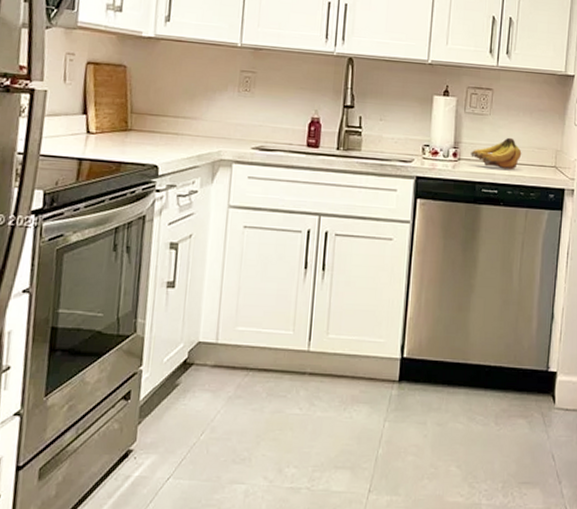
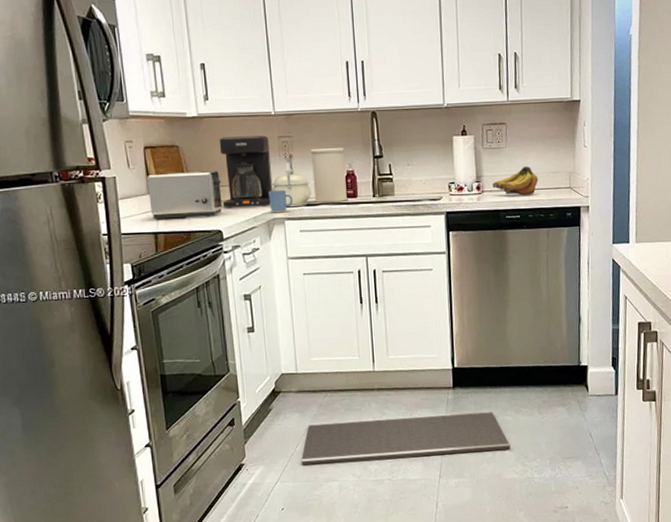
toaster: none [80,92,167,149] -> present [146,171,223,220]
coffee maker: none [164,63,230,145] -> present [219,135,273,208]
door mat: none [203,407,458,465] -> present [301,411,511,466]
mug: none [218,128,247,155] -> present [268,190,294,213]
kettle: none [224,89,268,151] -> present [272,153,312,208]
canister: none [270,89,313,151] -> present [310,148,347,203]

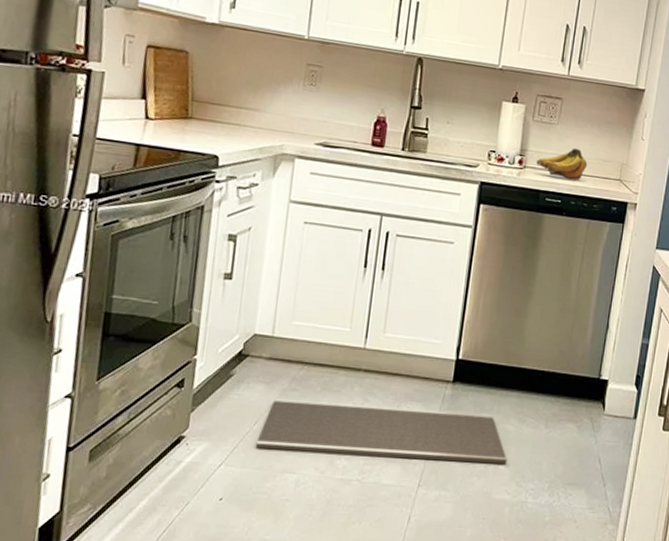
toaster: present [146,171,223,220] -> none [138,77,230,139]
coffee maker: present [219,135,273,208] -> none [225,52,296,139]
mug: present [268,190,294,213] -> none [281,121,310,149]
kettle: present [272,153,312,208] -> none [288,84,333,146]
canister: present [310,148,347,203] -> none [334,85,380,149]

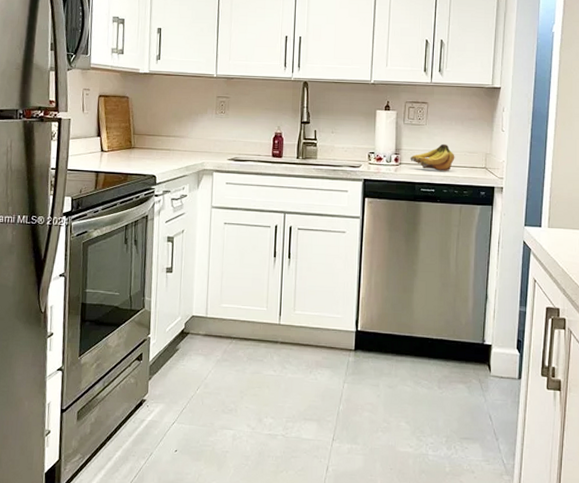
door mat: present [255,399,507,465] -> none [199,368,407,421]

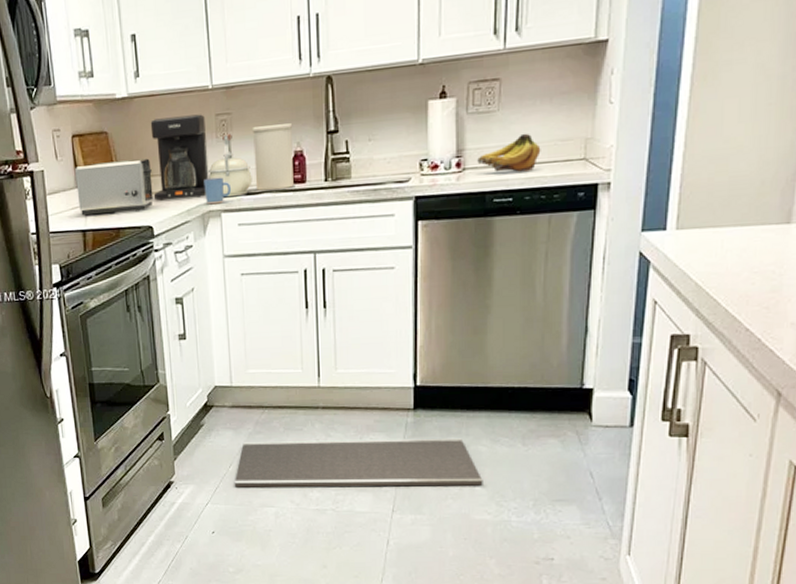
toaster: none [96,119,161,162] -> present [74,158,154,216]
coffee maker: none [159,93,208,158] -> present [150,114,209,201]
door mat: none [199,368,407,421] -> present [234,438,483,488]
mug: none [201,144,224,165] -> present [204,177,232,205]
kettle: none [206,112,241,161] -> present [207,133,252,198]
canister: none [243,110,276,161] -> present [252,123,294,191]

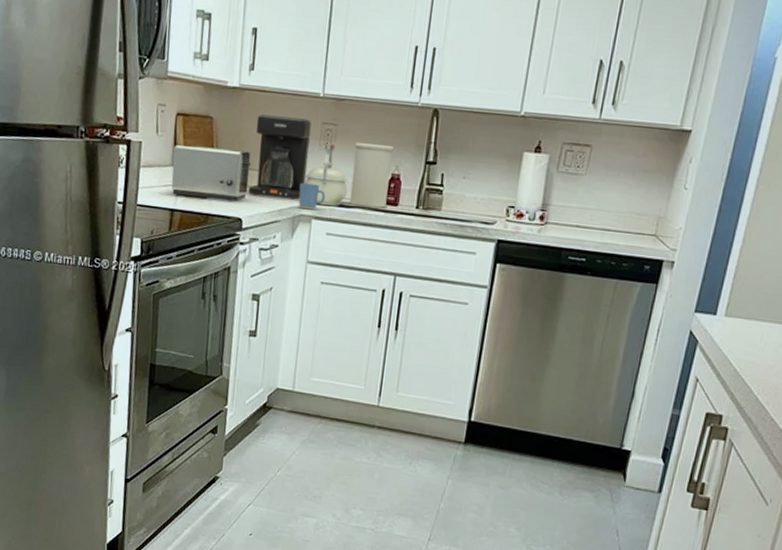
door mat: present [234,438,483,488] -> none [279,449,518,528]
fruit: present [477,133,541,172] -> none [559,200,618,237]

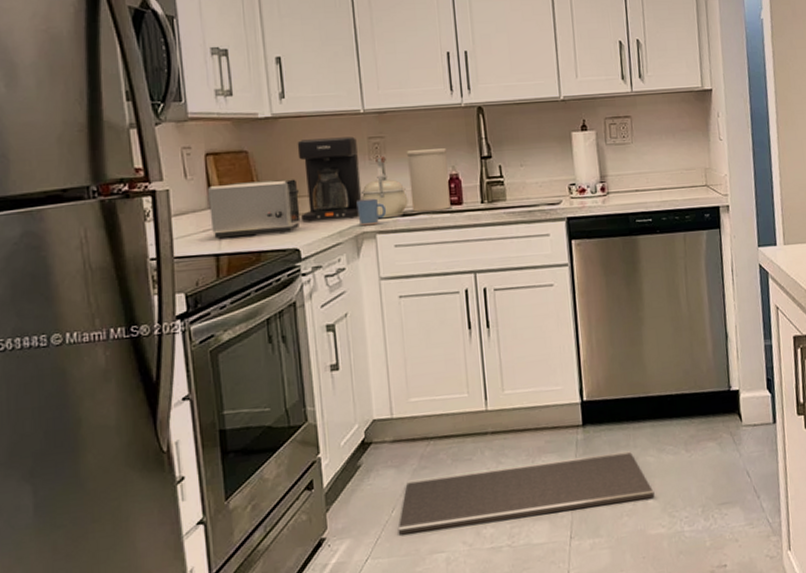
door mat: none [279,449,518,528] -> present [398,451,655,535]

